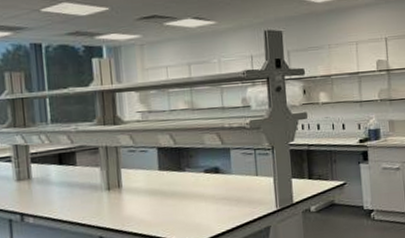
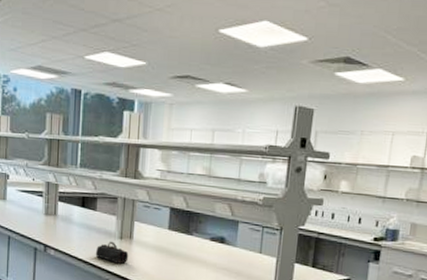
pencil case: none [81,194,121,217] -> present [95,241,129,264]

